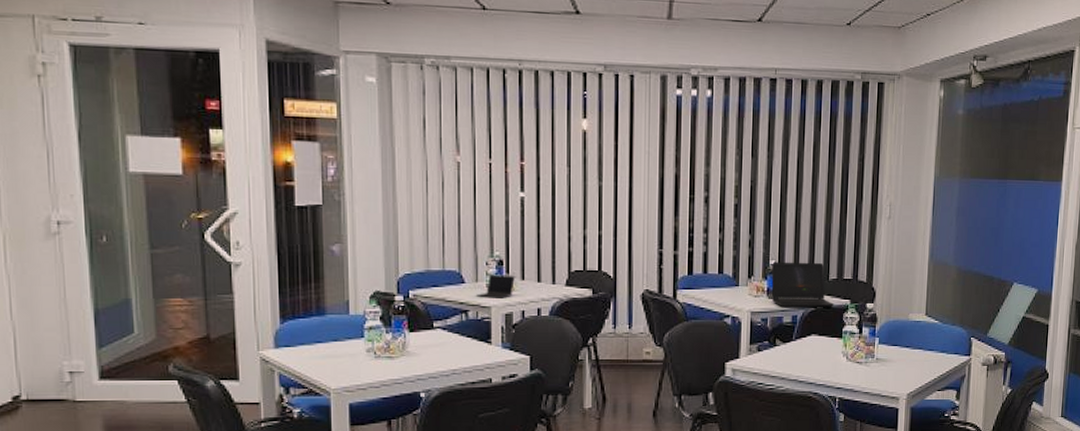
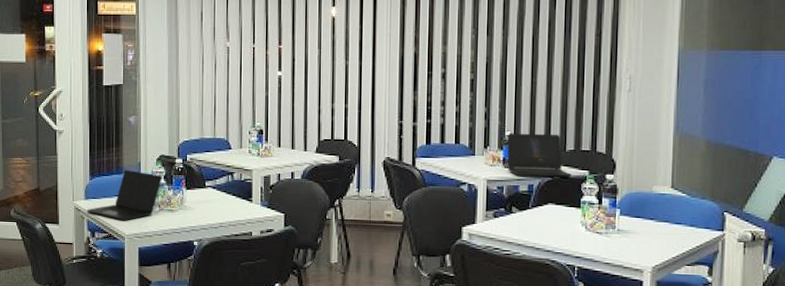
laptop: none [278,309,378,373] -> present [87,169,163,221]
laptop computer: present [476,274,515,298] -> none [240,142,272,163]

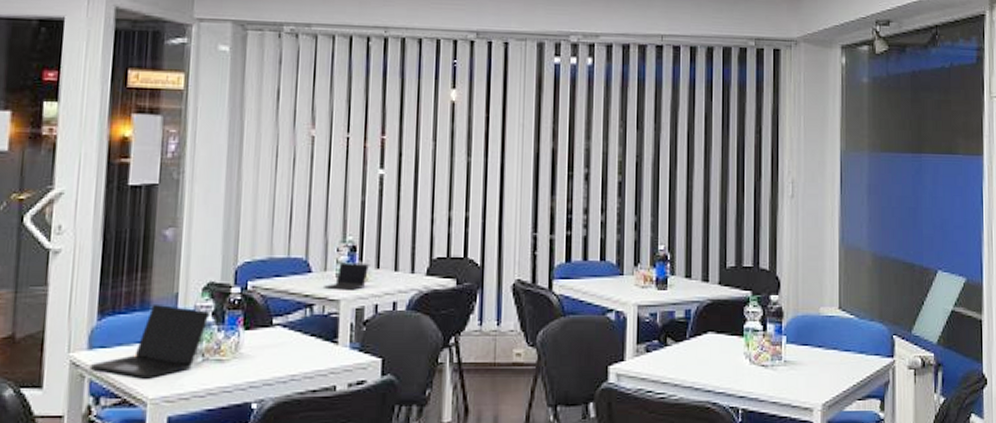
laptop computer: none [240,142,272,163] -> present [324,262,369,290]
laptop computer: present [507,133,572,178] -> none [661,247,733,301]

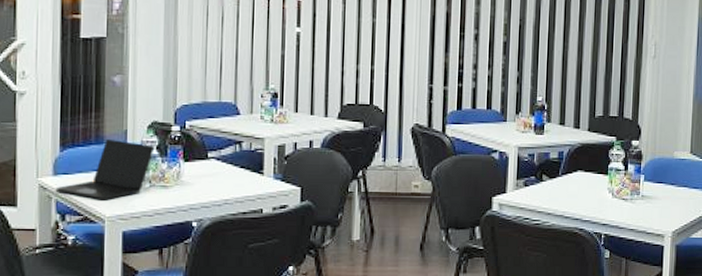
laptop computer: present [324,262,369,290] -> none [251,107,288,130]

